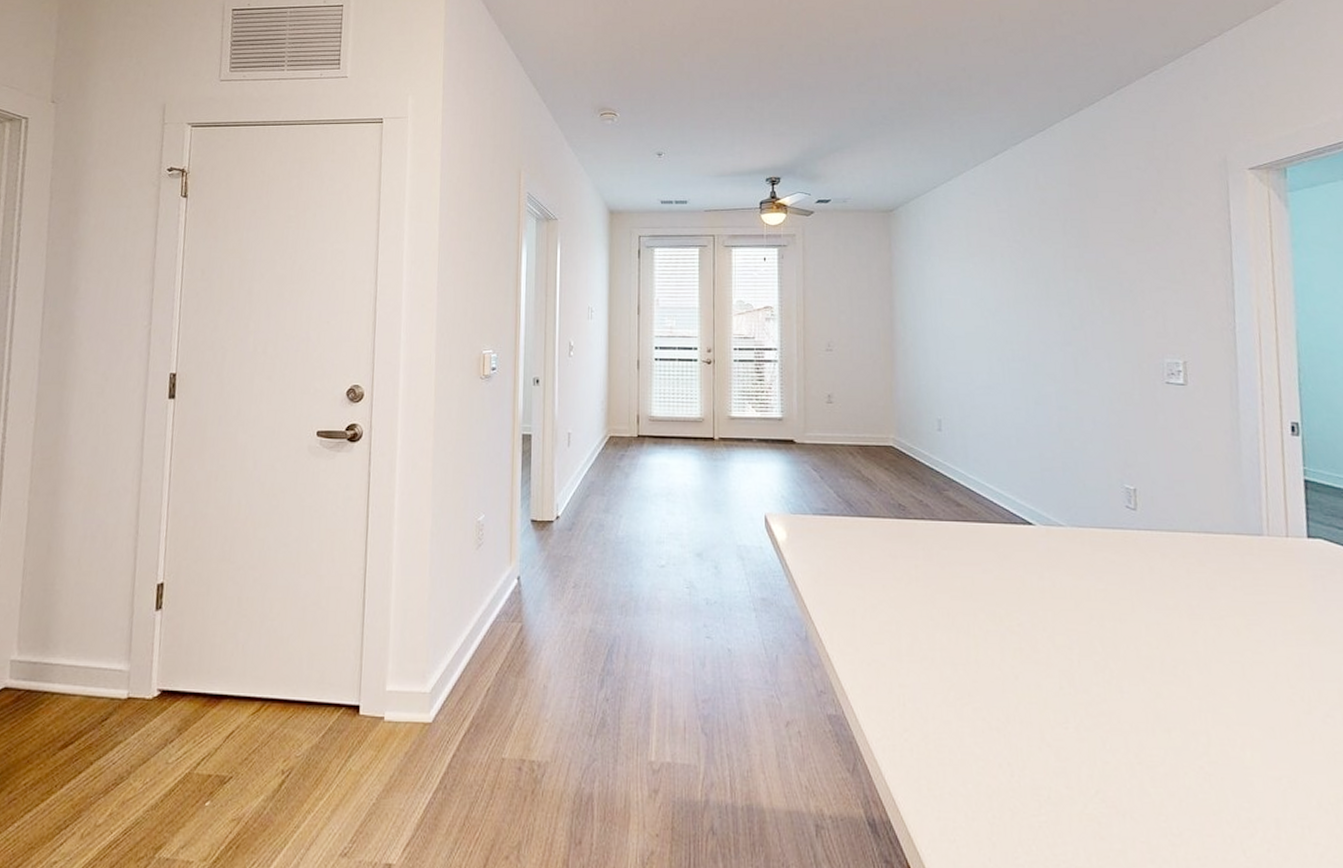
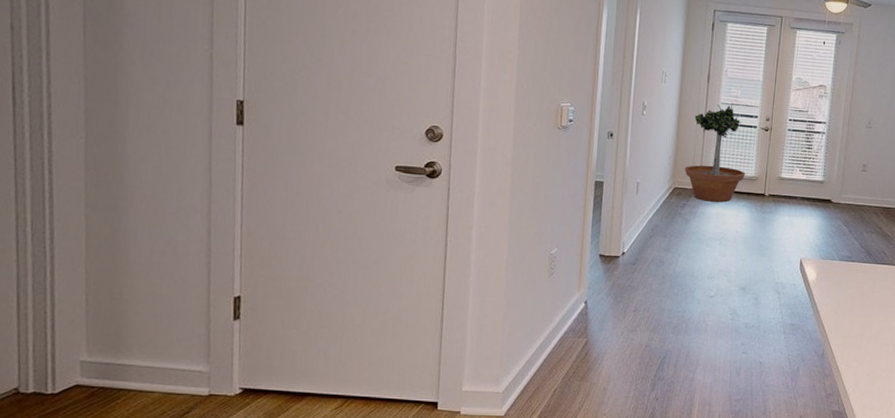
potted tree: none [619,333,690,451] -> present [684,101,746,203]

